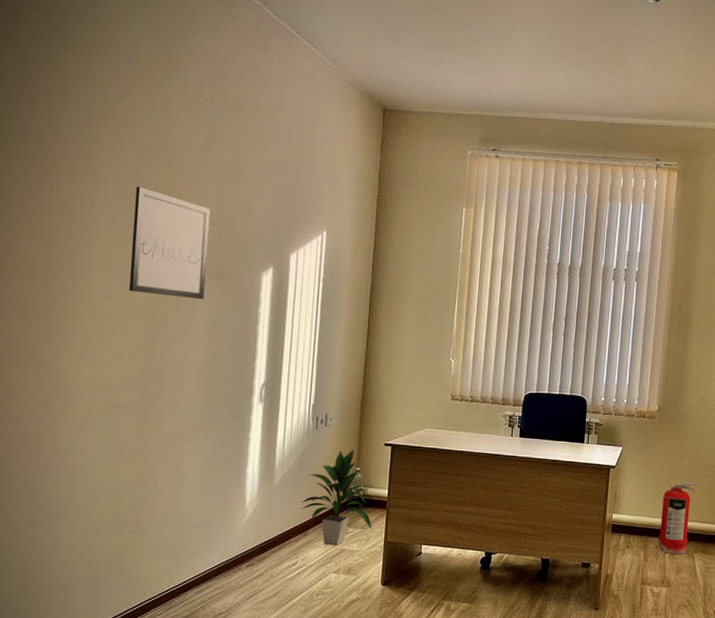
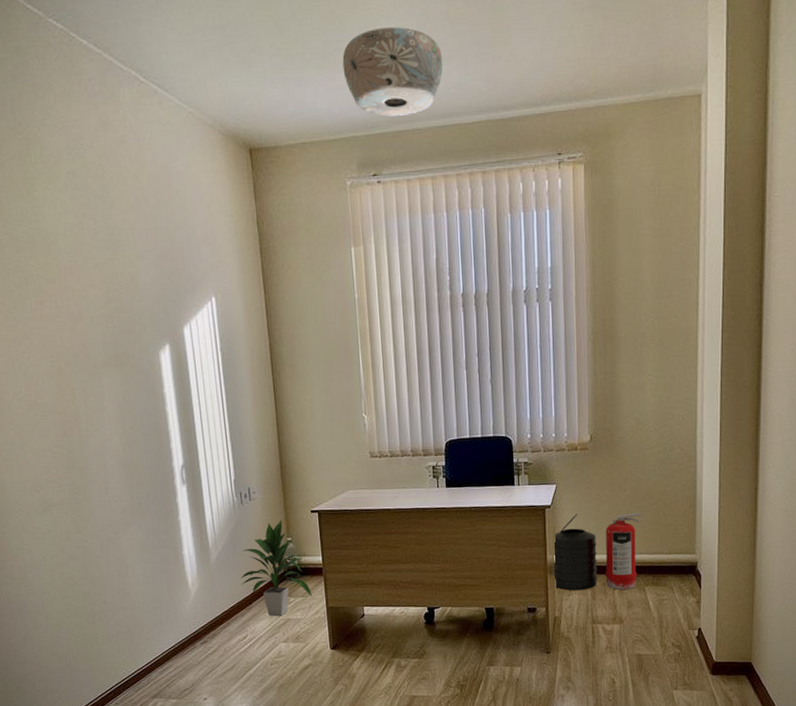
wall art: present [128,186,211,300] -> none [20,278,109,390]
ceiling light: none [479,31,568,106] -> present [342,27,443,116]
trash can: none [609,477,654,550] -> present [552,514,598,591]

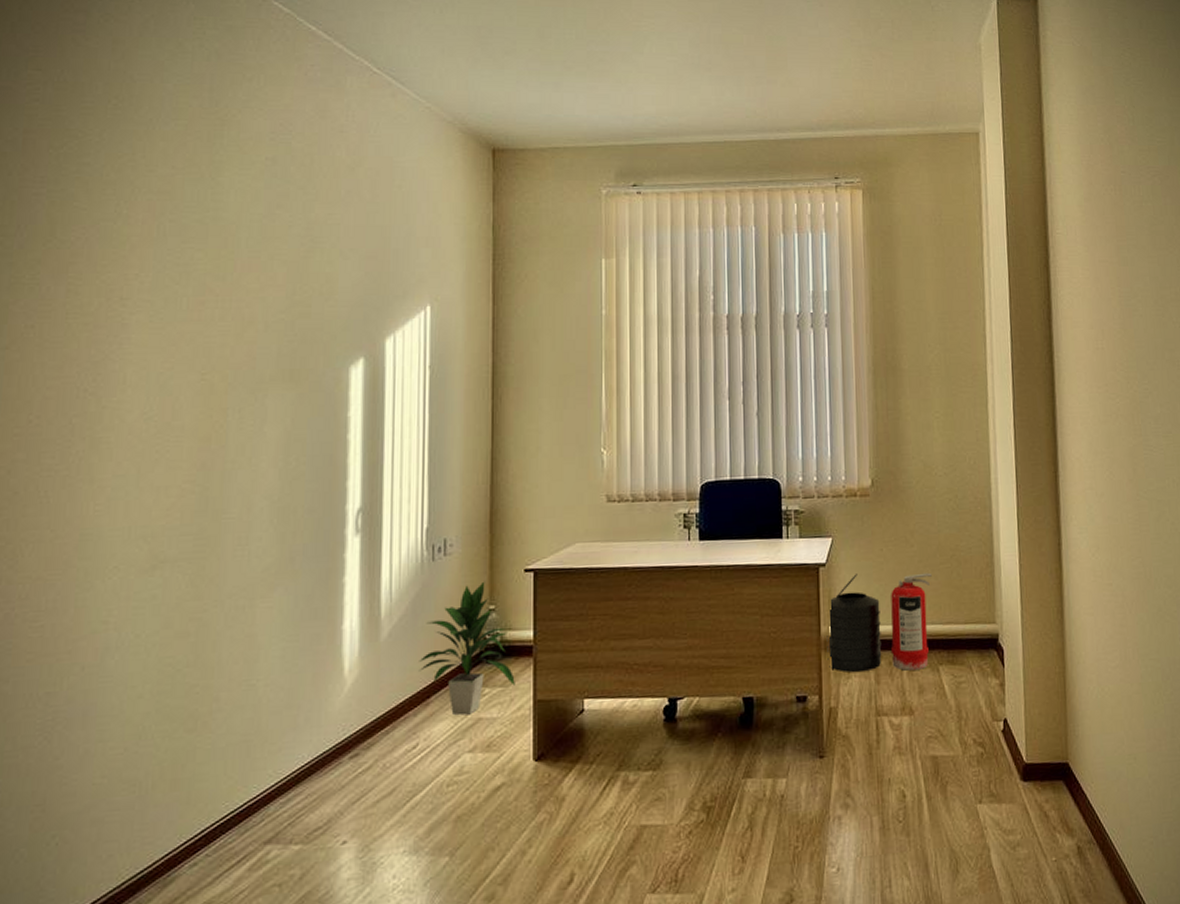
ceiling light: present [342,27,443,116] -> none [607,44,716,129]

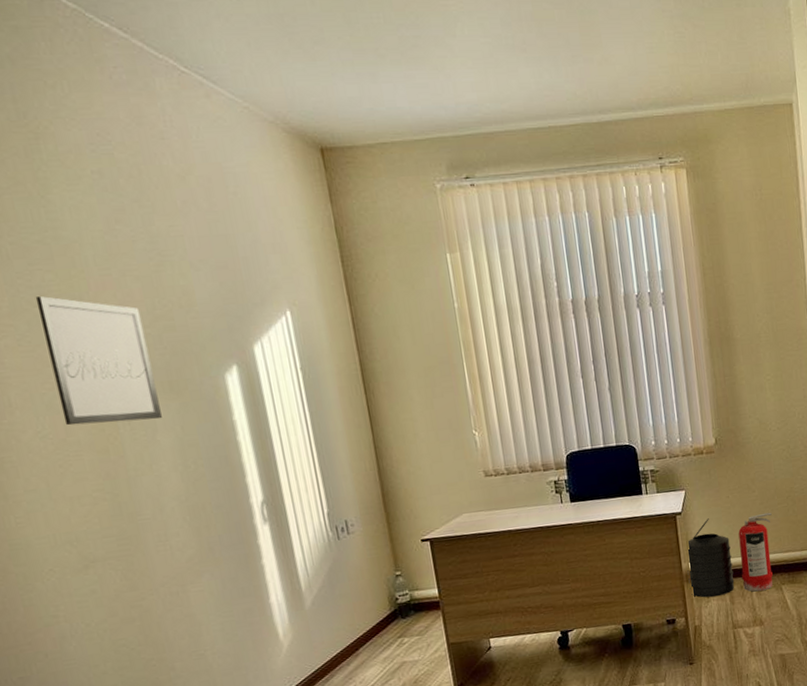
wall art: none [174,273,279,409] -> present [35,295,162,426]
indoor plant: present [418,581,515,716] -> none [343,552,429,661]

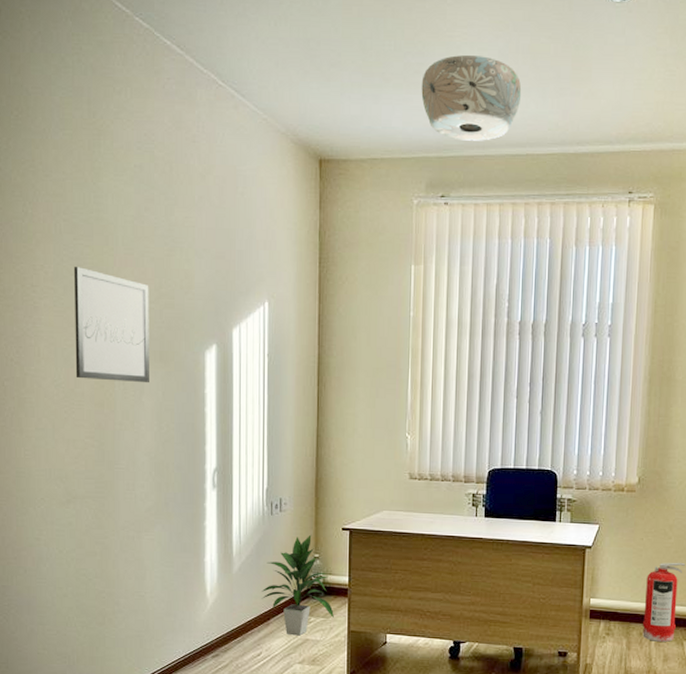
indoor plant: none [343,552,429,661] -> present [261,534,334,636]
ceiling light: none [421,25,533,117] -> present [421,55,522,141]
trash can: present [687,518,735,598] -> none [587,557,636,638]

